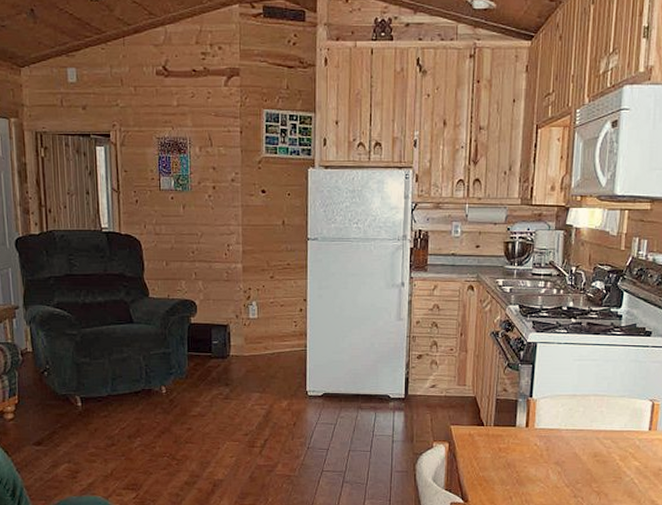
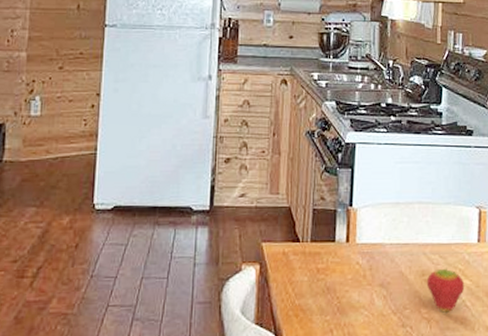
fruit: none [598,451,634,487] -> present [426,268,465,313]

